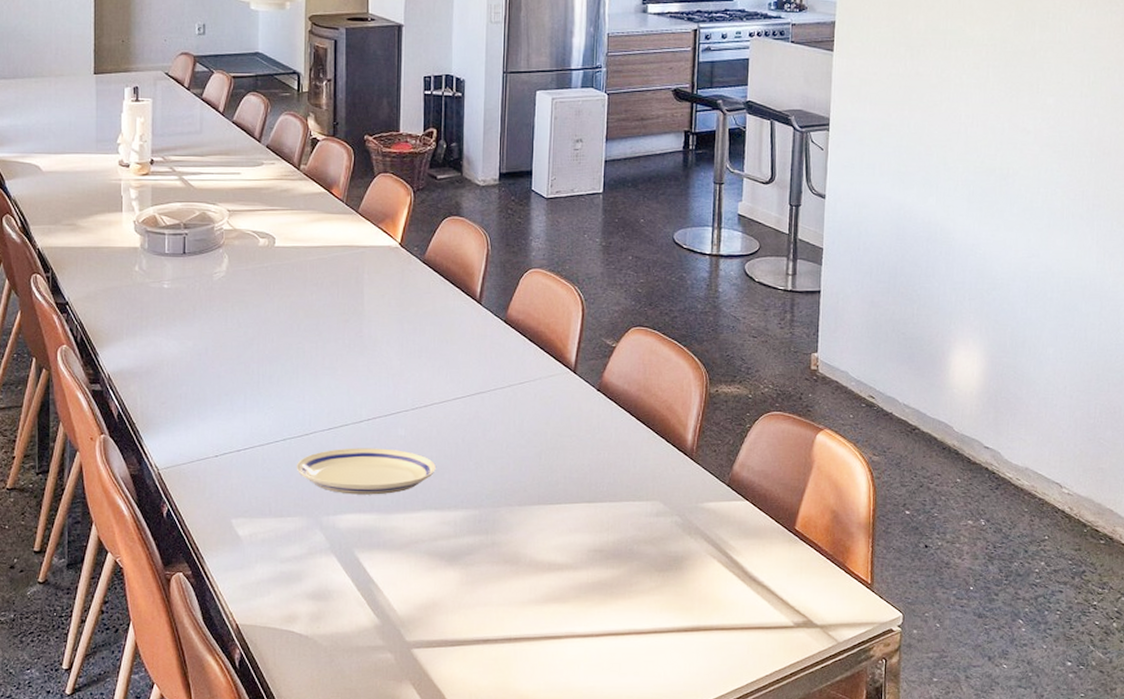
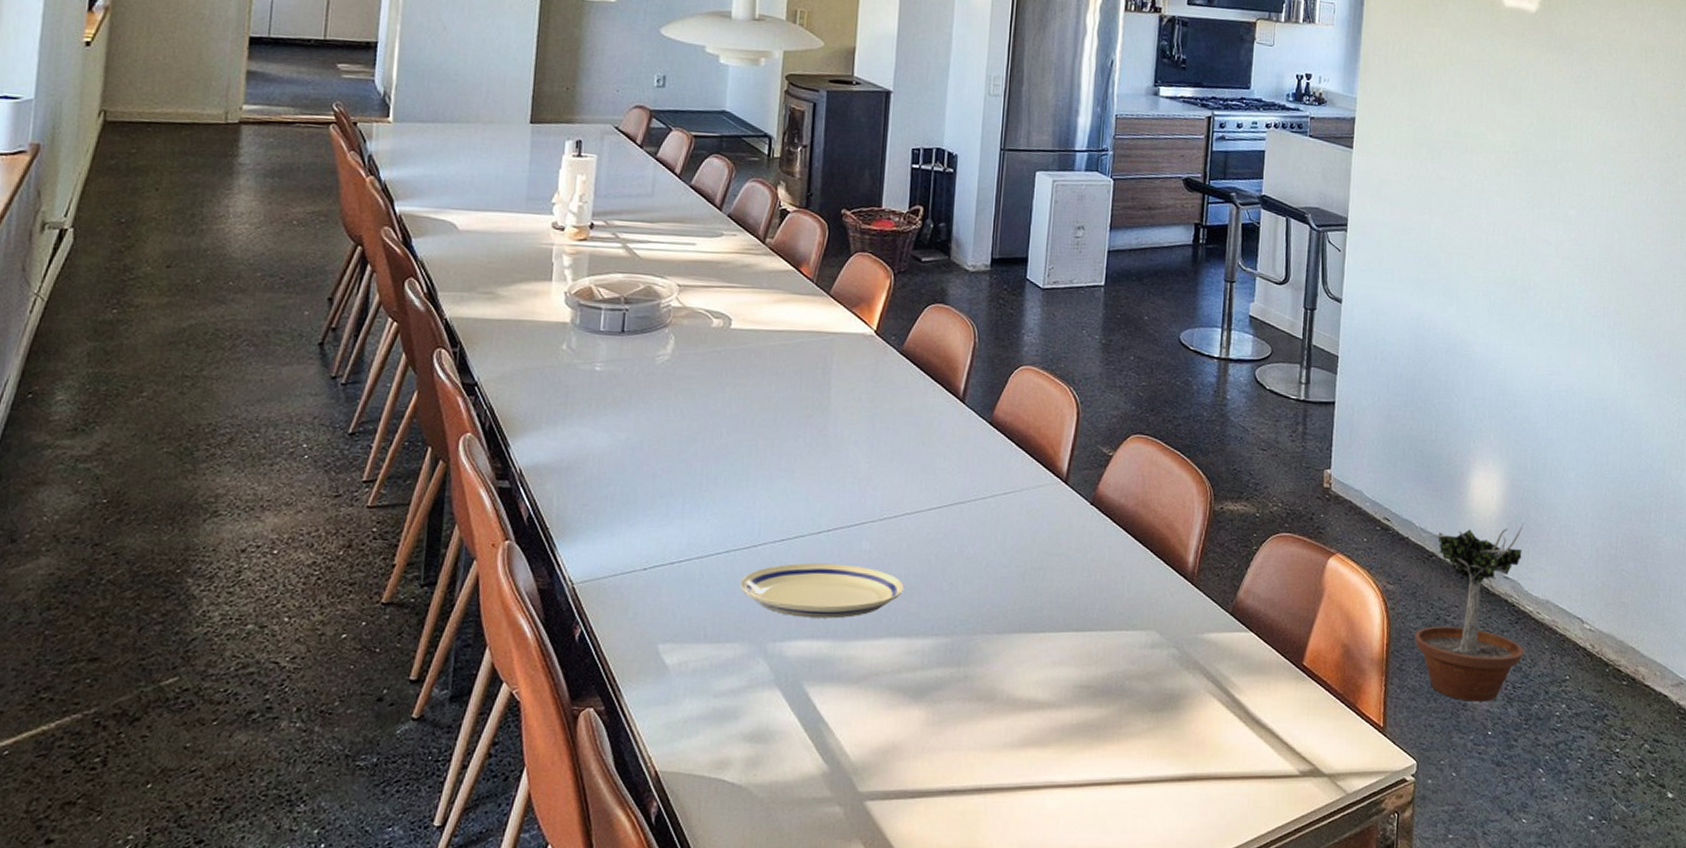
potted tree: none [899,398,1005,560] -> present [1414,524,1525,702]

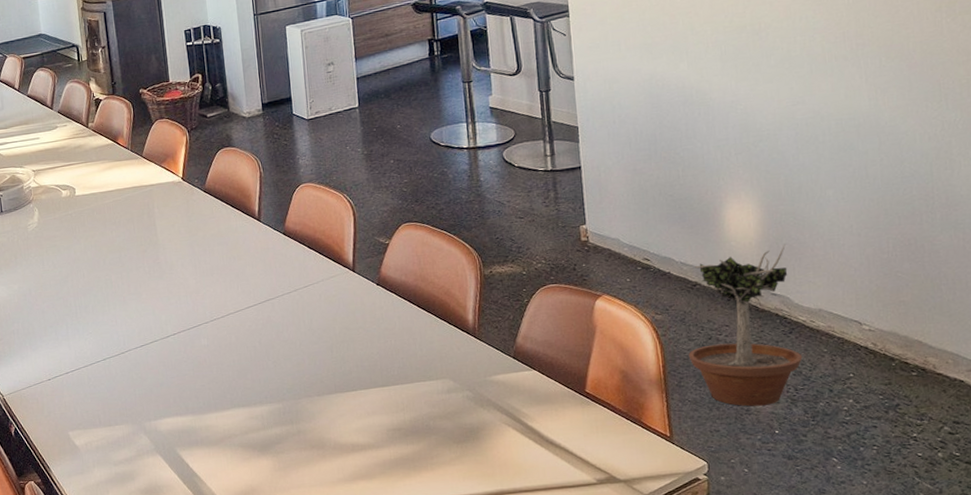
plate: present [739,563,904,619] -> none [117,357,239,401]

